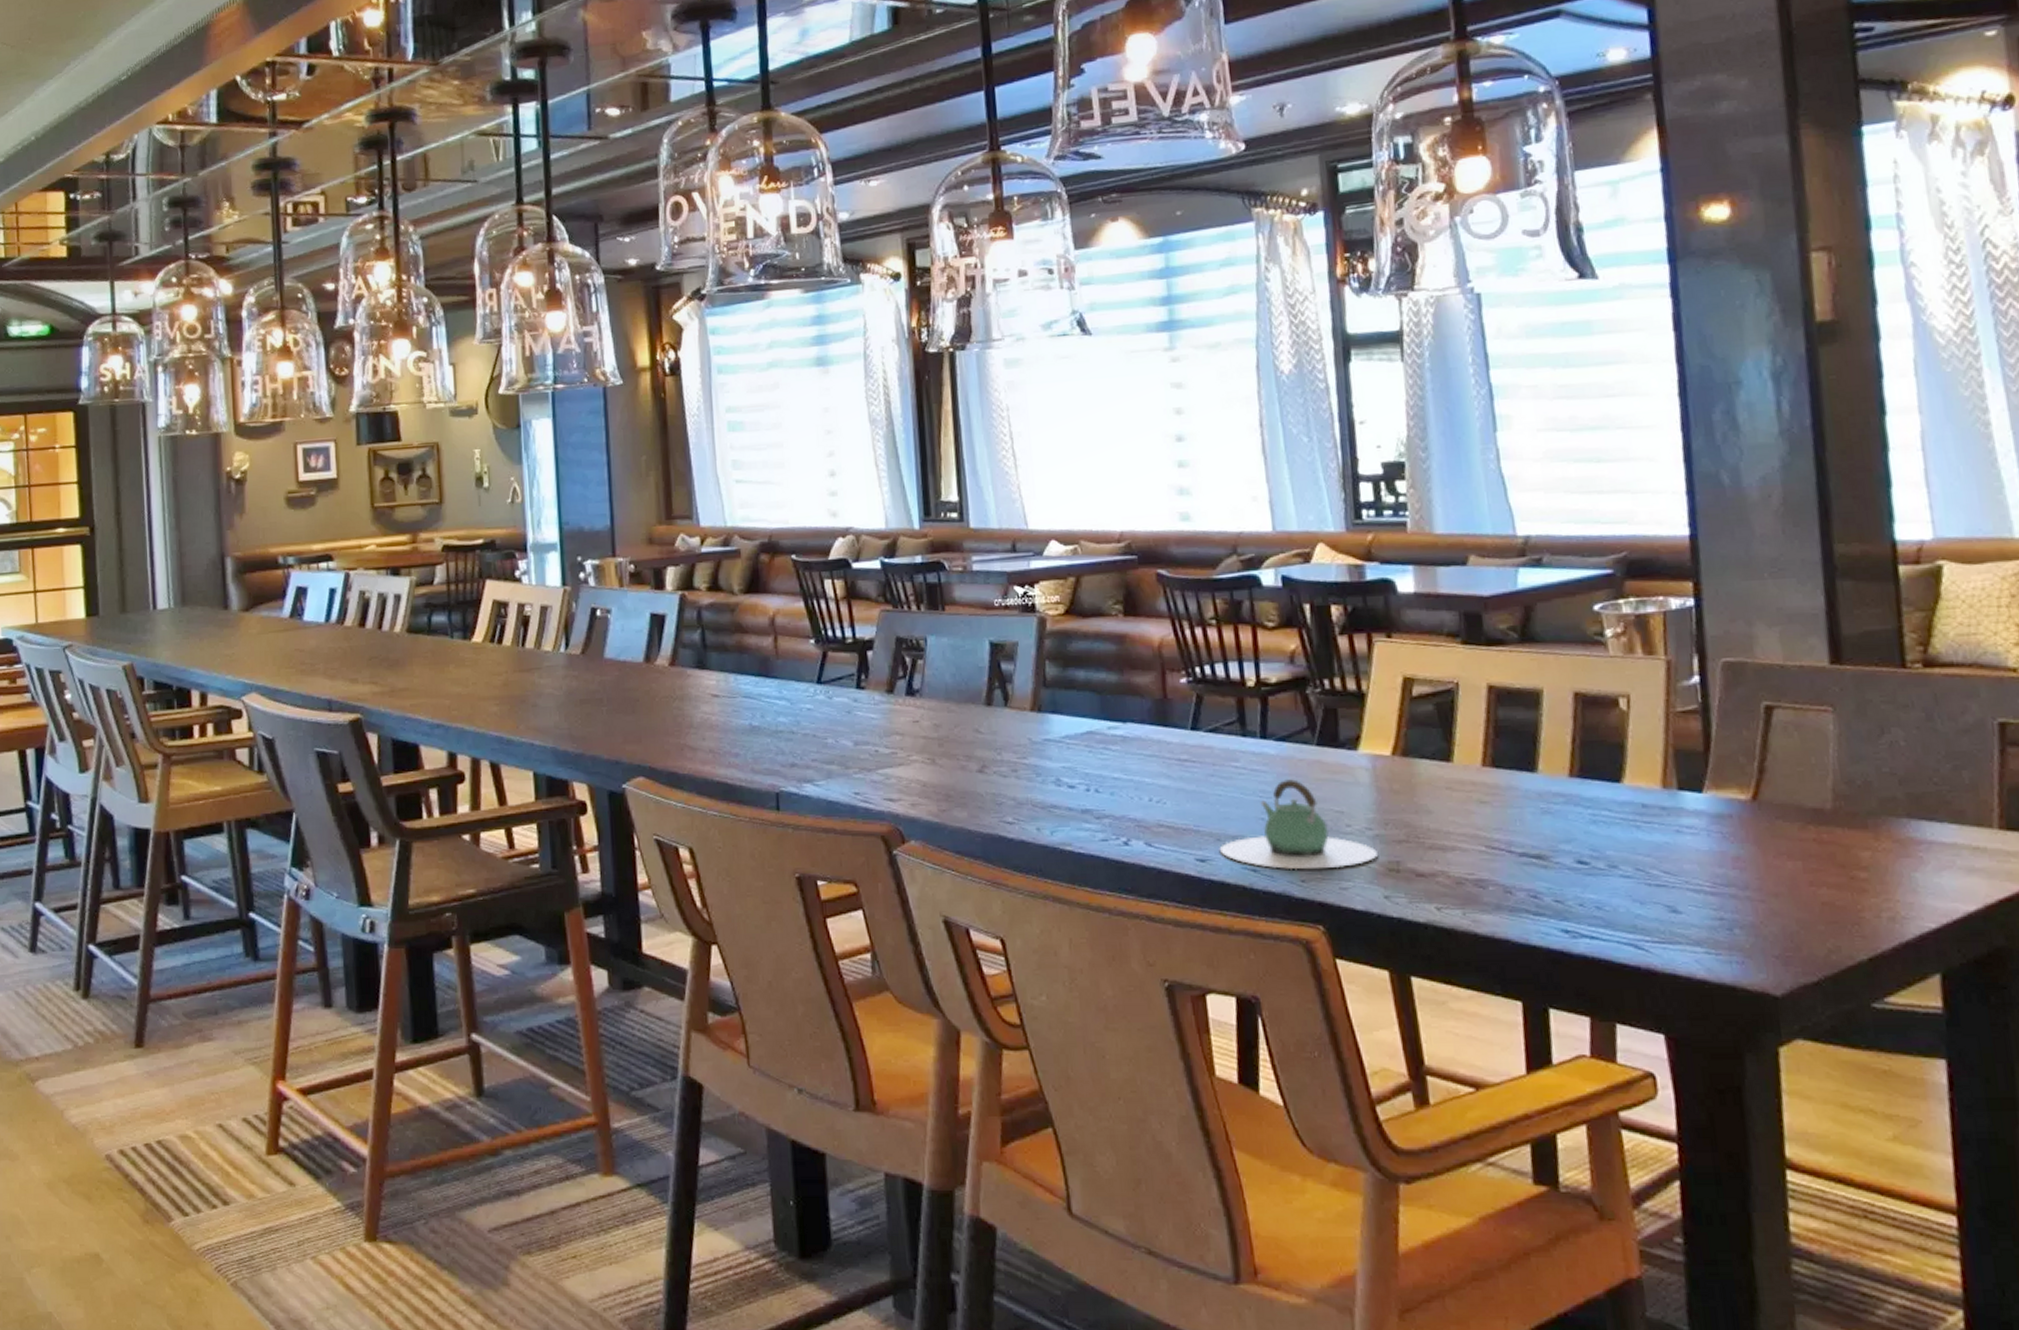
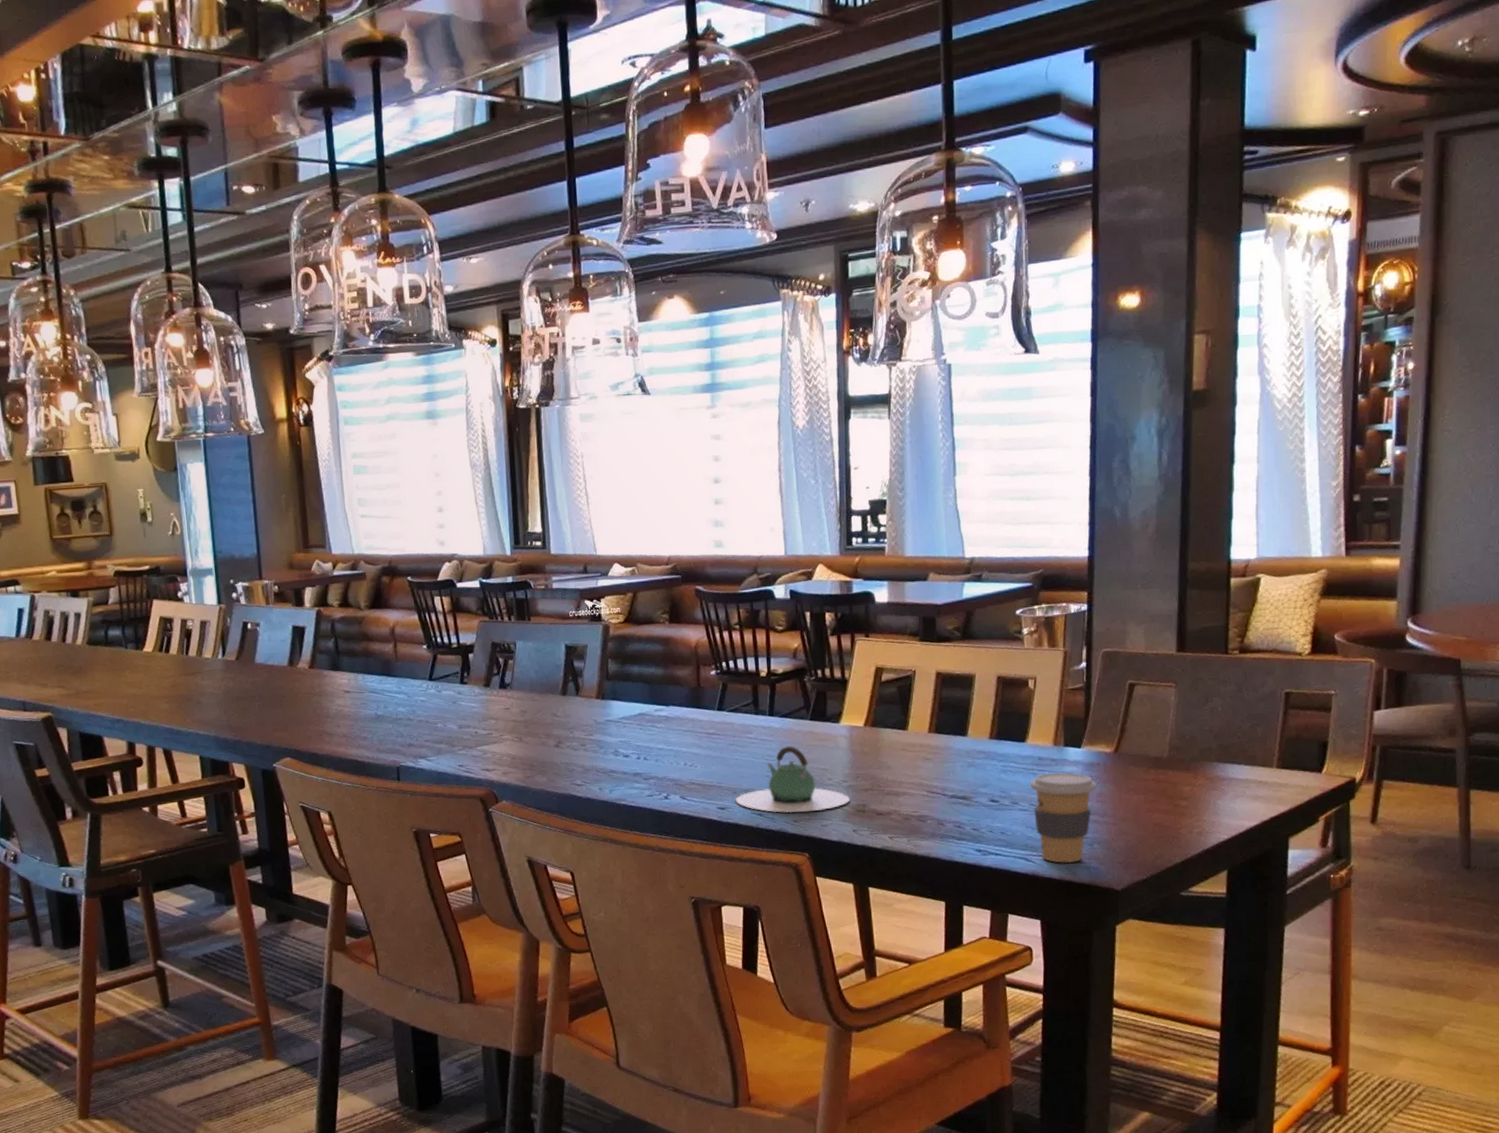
coffee cup: none [1633,825,1732,955] -> present [1031,772,1097,864]

